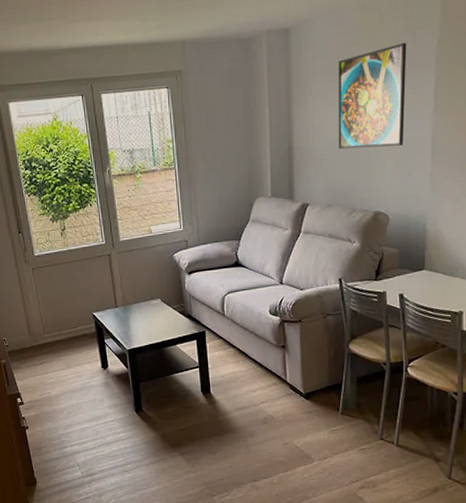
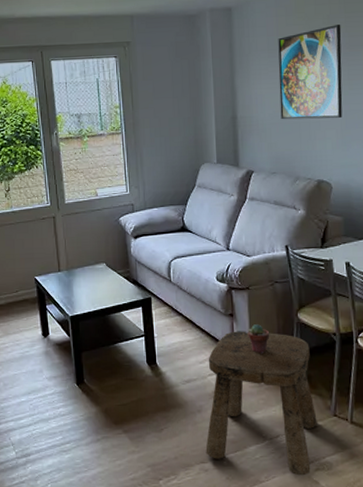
stool: none [257,361,364,493] -> present [205,331,317,476]
potted succulent: none [299,355,320,383] -> present [248,324,269,354]

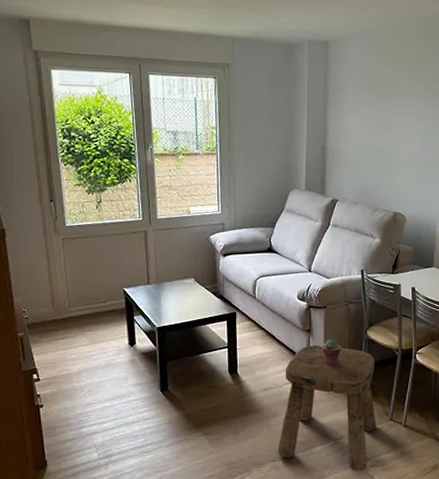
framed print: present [278,25,343,120] -> none [366,69,426,157]

